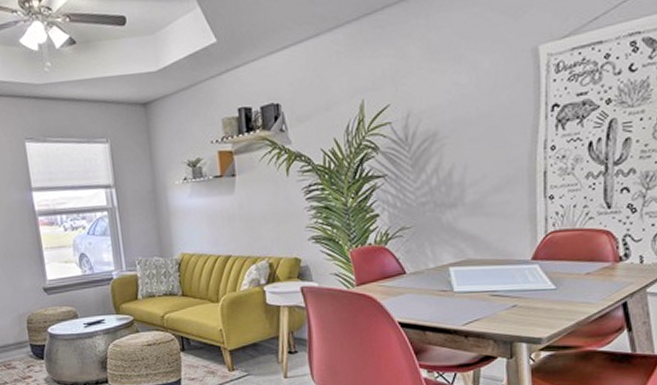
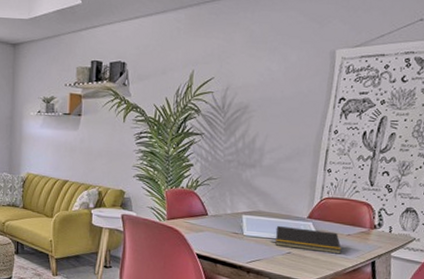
notepad: none [493,272,582,300] -> present [275,225,342,254]

